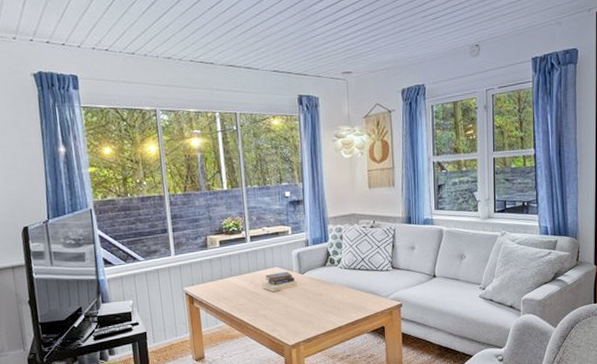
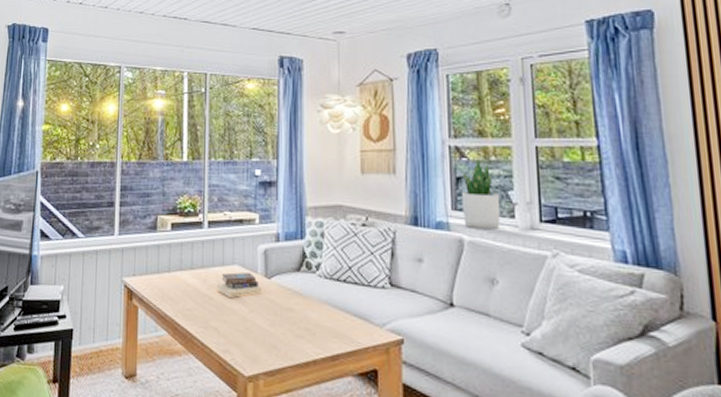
planter: none [441,171,469,222] -> present [460,160,501,230]

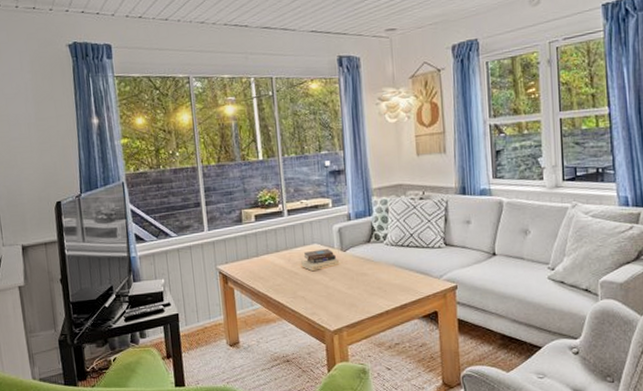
planter: present [460,160,501,230] -> none [499,134,532,192]

